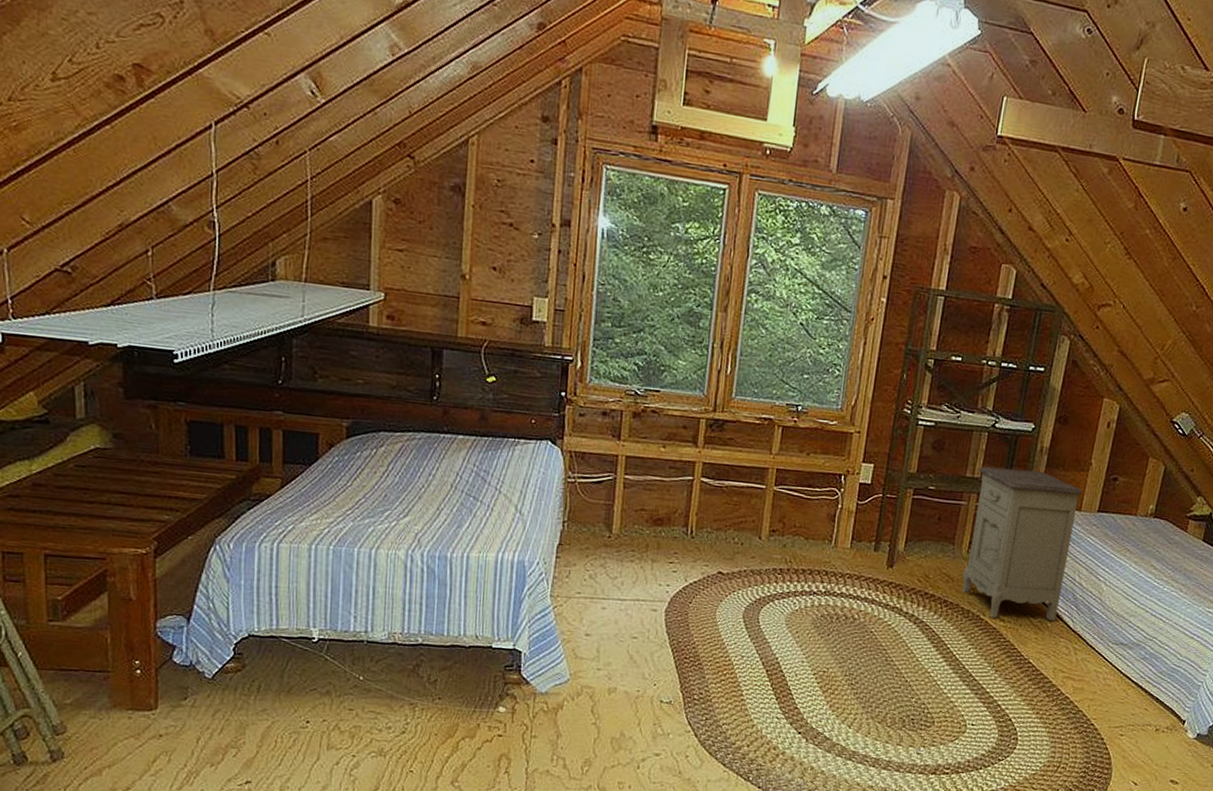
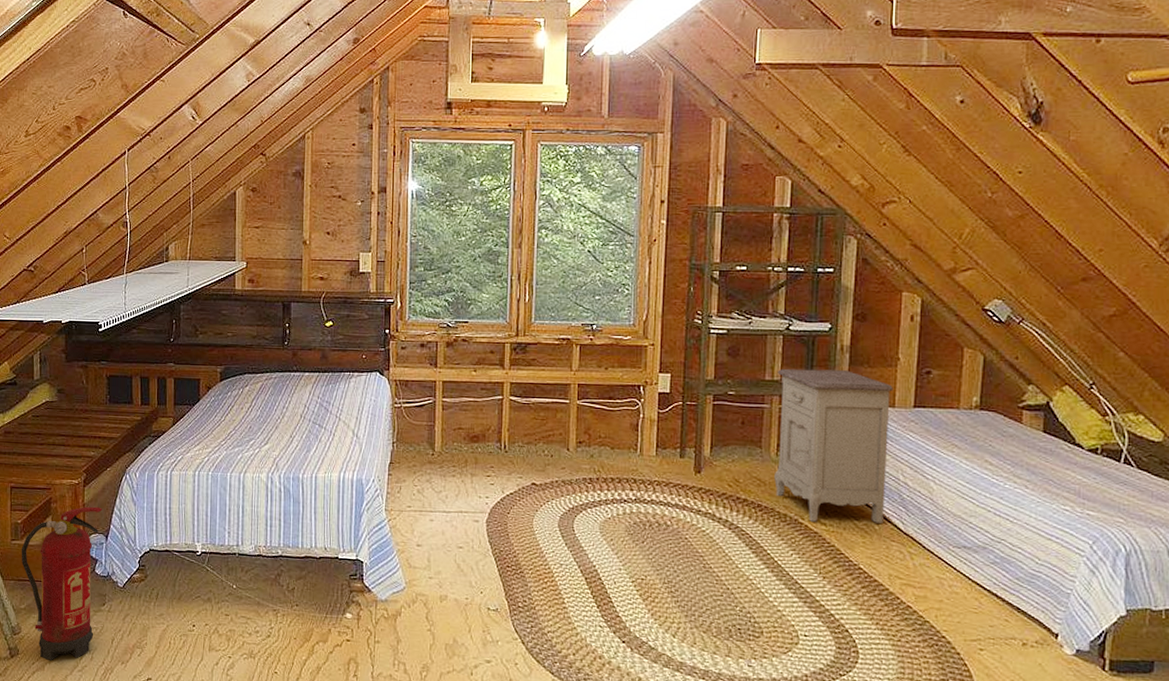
fire extinguisher: none [63,582,183,765] -> present [21,506,103,661]

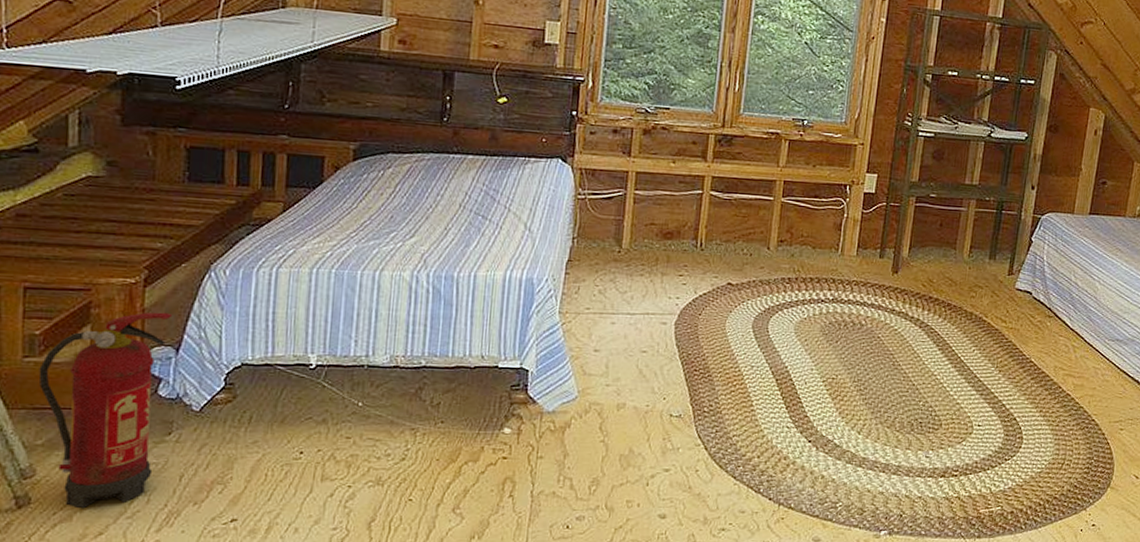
nightstand: present [774,368,893,523] -> none [964,173,1074,320]

